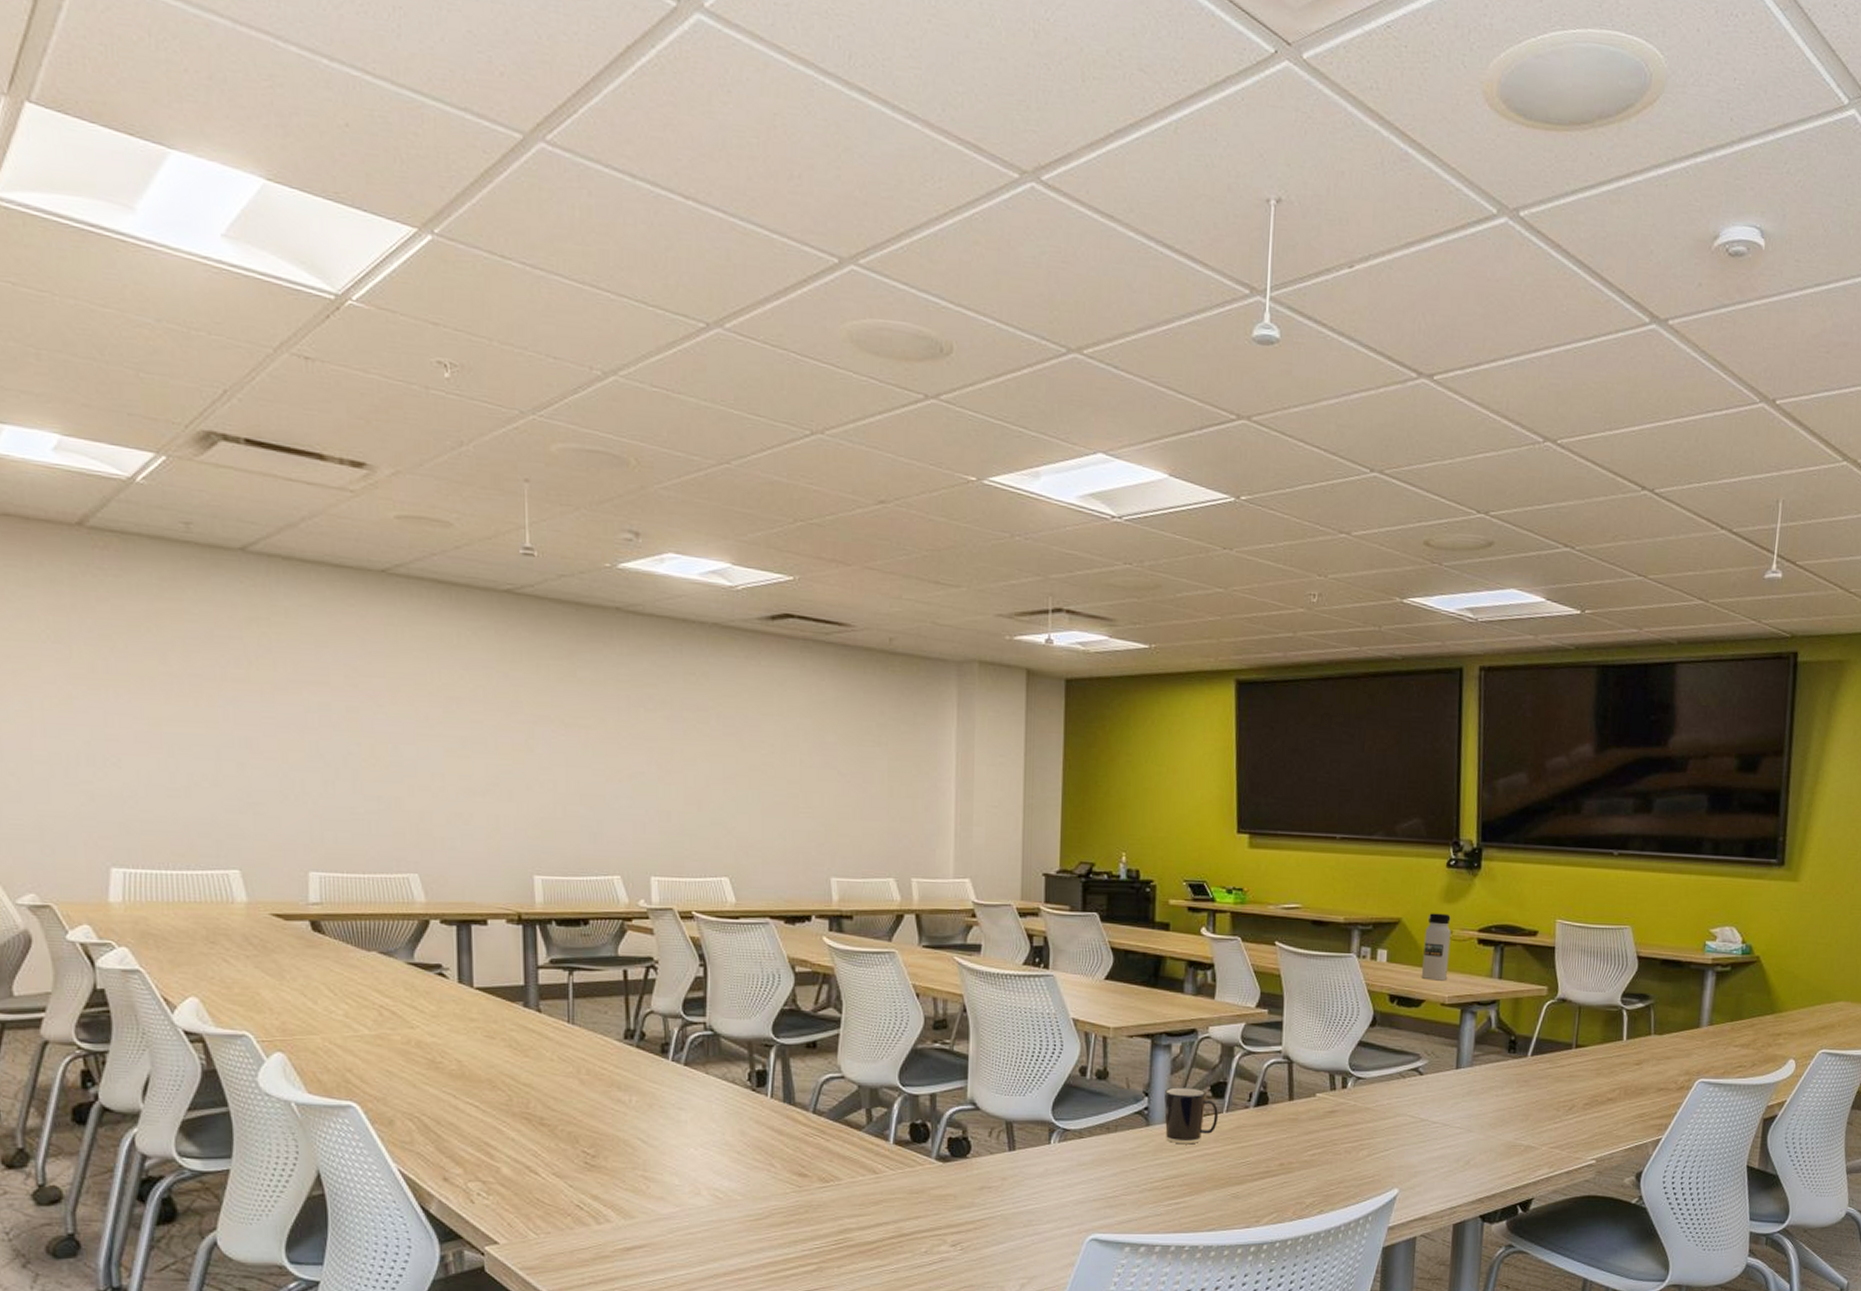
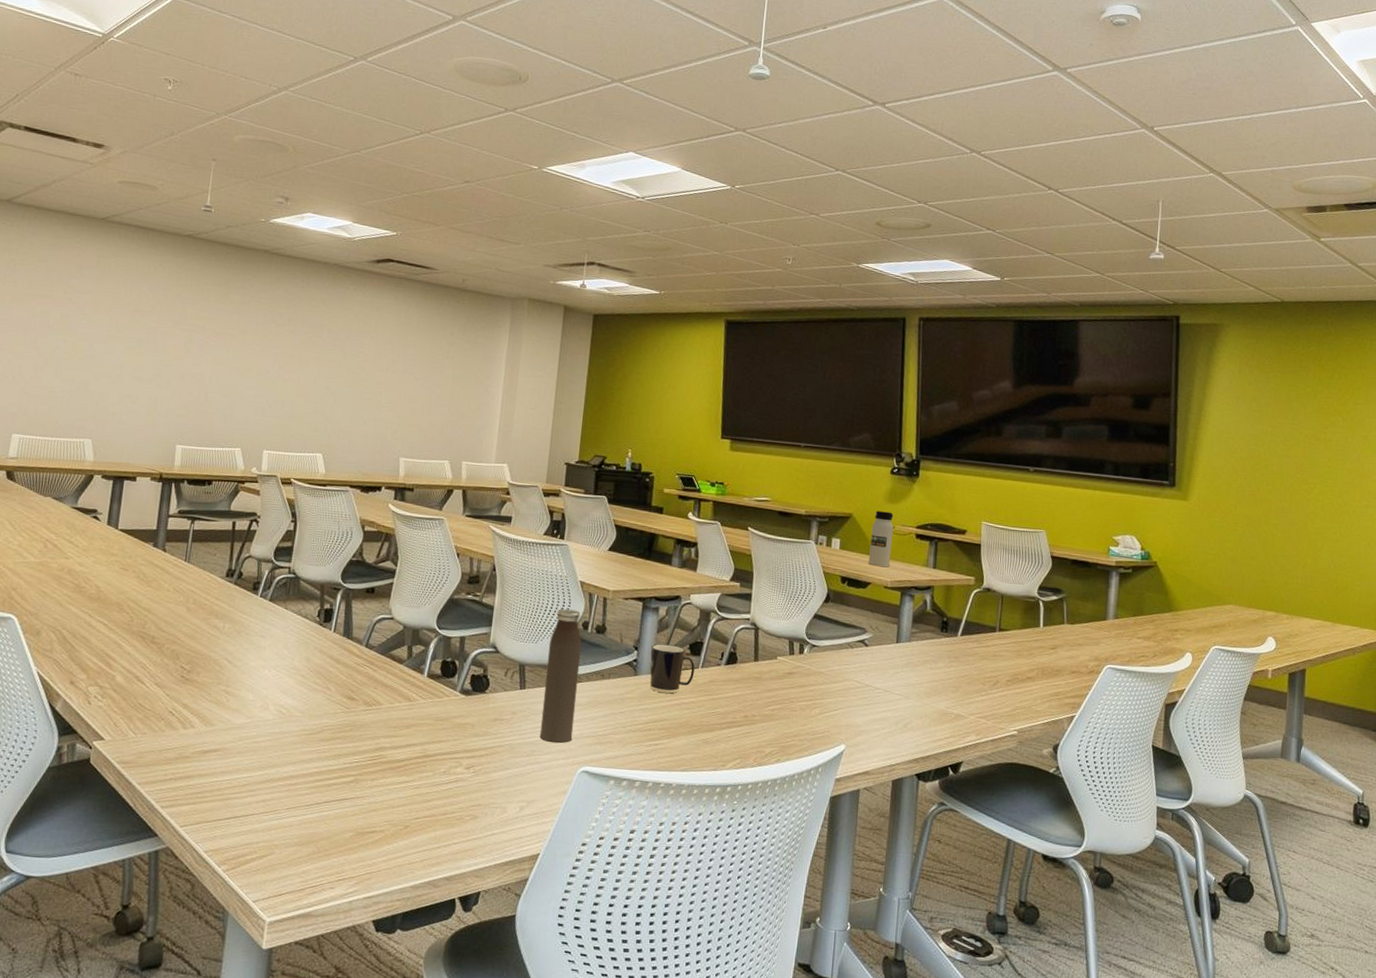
water bottle: none [1037,1053,1080,1210] -> present [539,609,582,744]

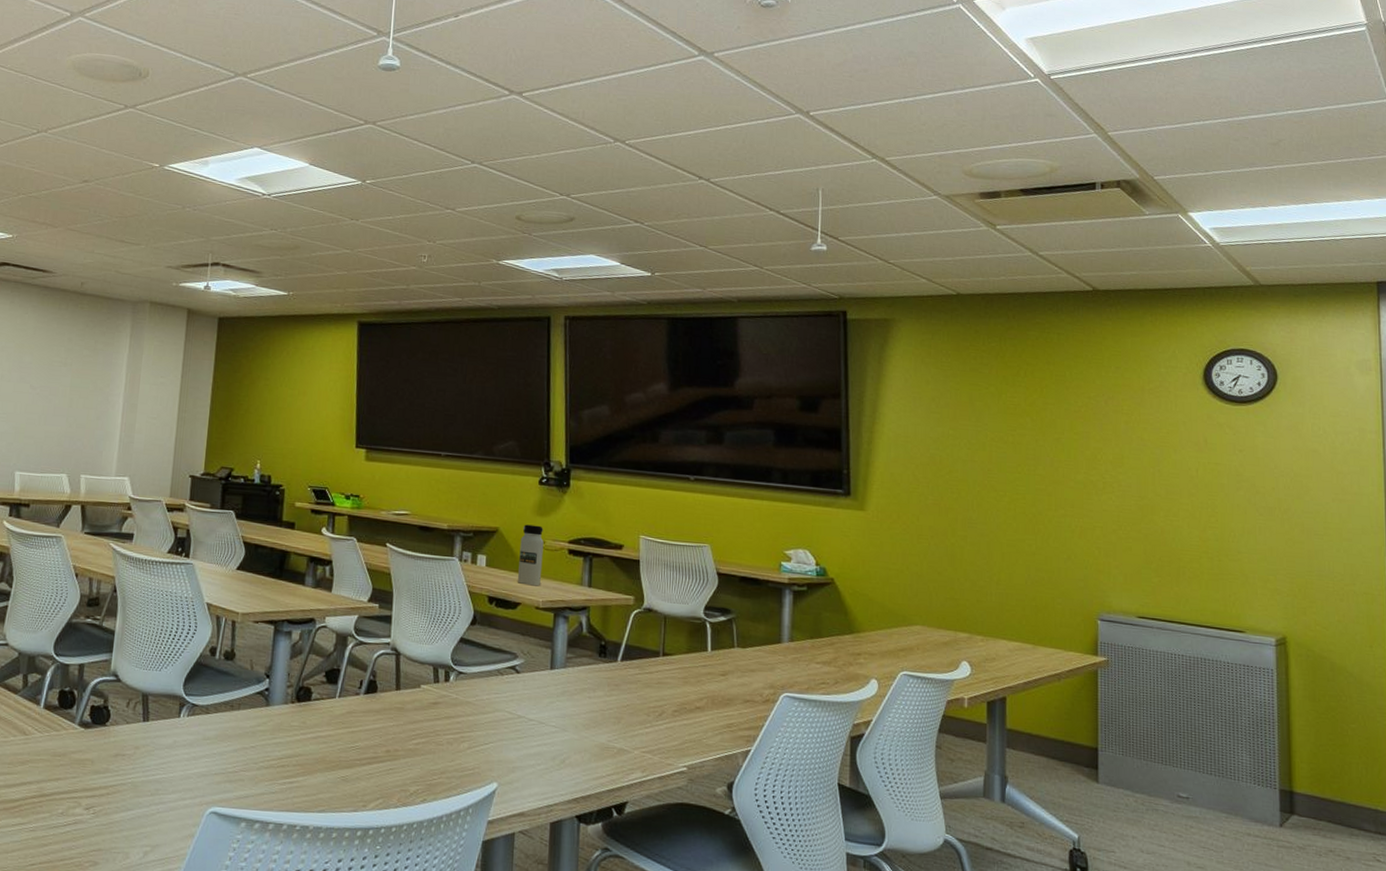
water bottle: present [539,609,582,744] -> none [164,633,210,782]
mug: present [649,644,695,694] -> none [283,671,331,726]

